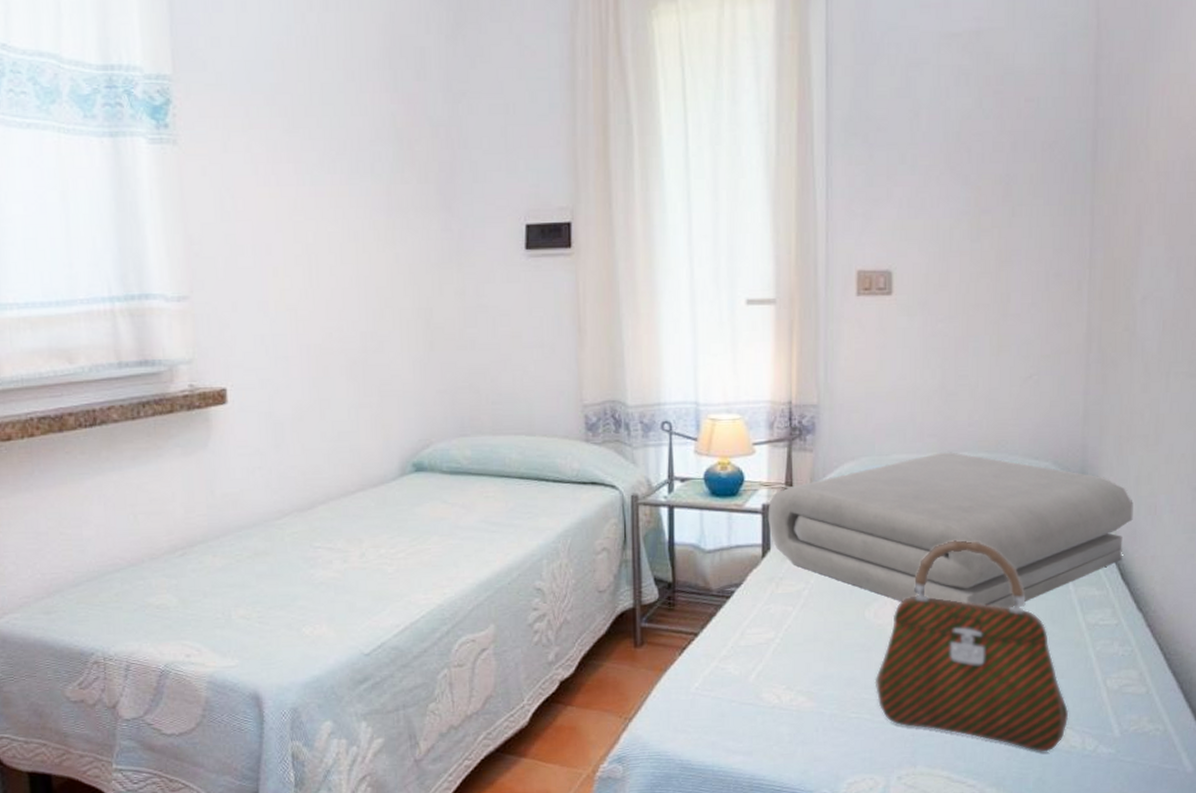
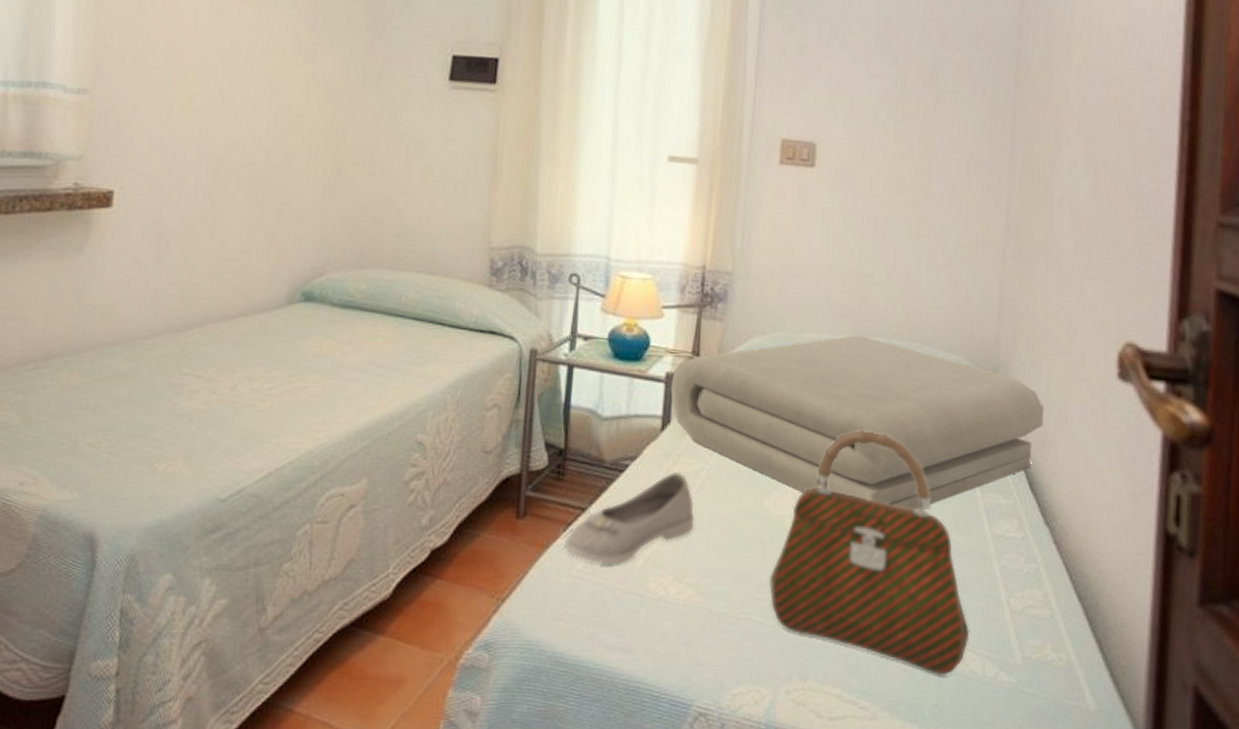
shoe: none [679,593,801,681] -> present [563,471,695,565]

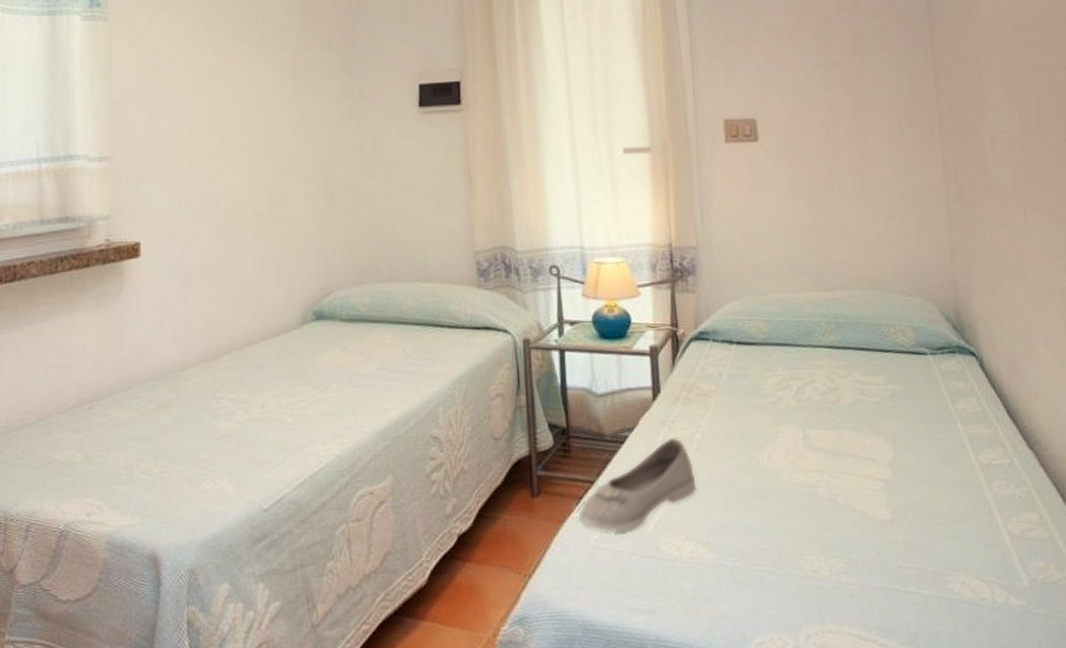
towel: present [670,335,1044,511] -> none [655,290,1011,450]
handbag: present [768,431,970,675] -> none [773,379,975,606]

